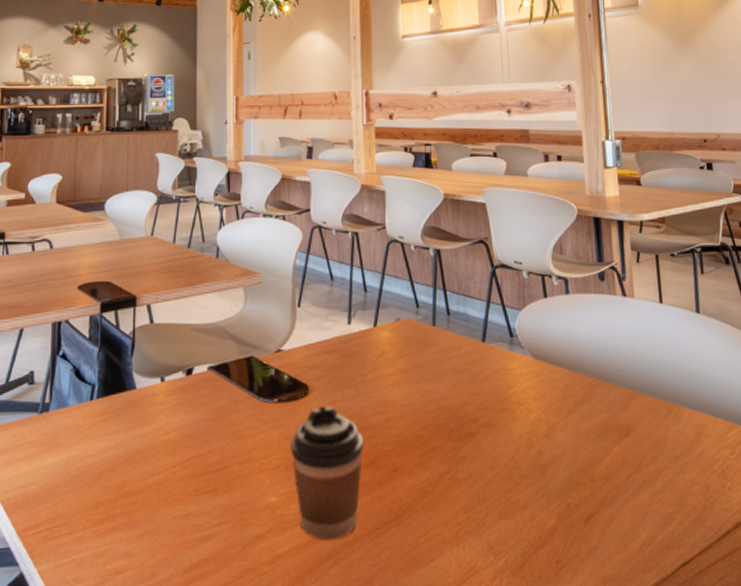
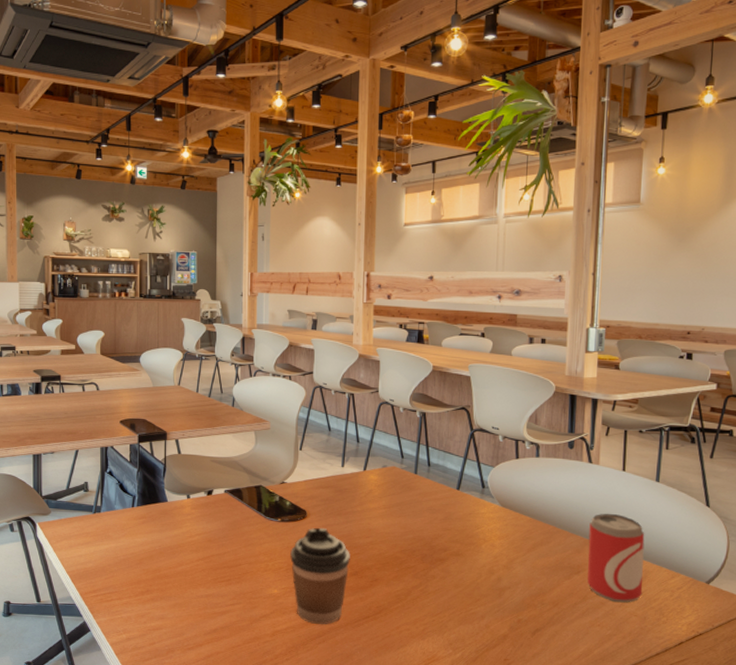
beer can: none [632,356,701,469] -> present [587,513,645,603]

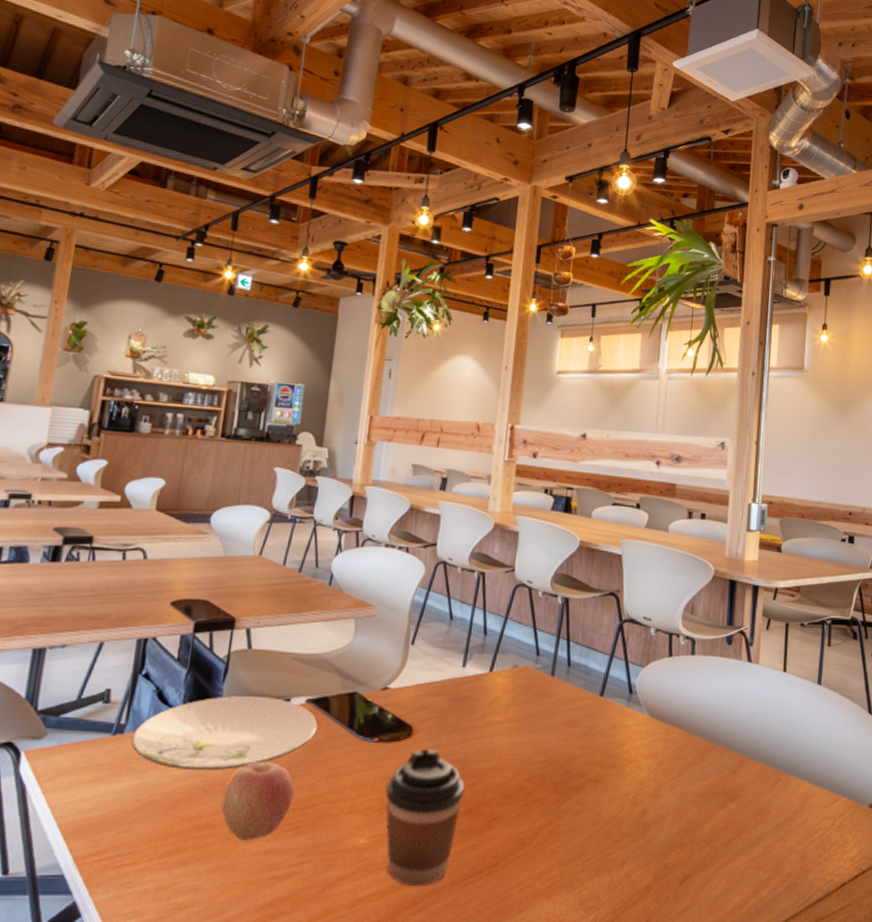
plate: none [106,487,235,539] -> present [130,696,318,771]
apple: none [173,533,223,587] -> present [221,761,295,840]
beer can: present [587,513,645,603] -> none [743,723,806,836]

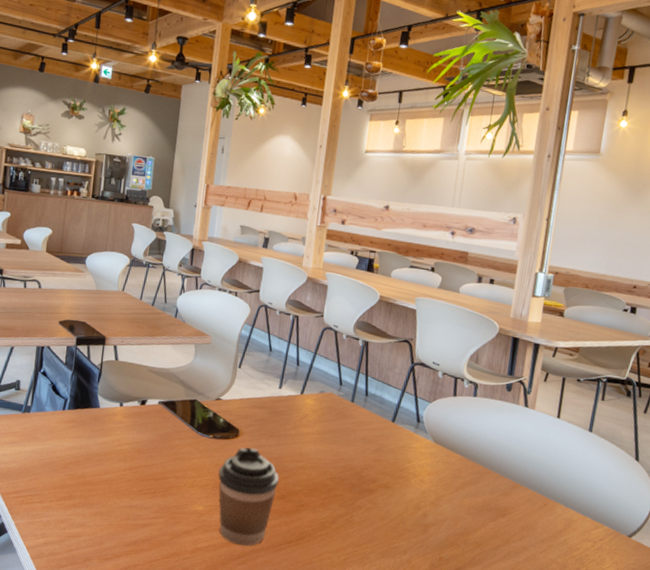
plate: present [130,696,318,771] -> none [35,393,167,446]
apple: present [221,761,295,840] -> none [99,442,151,497]

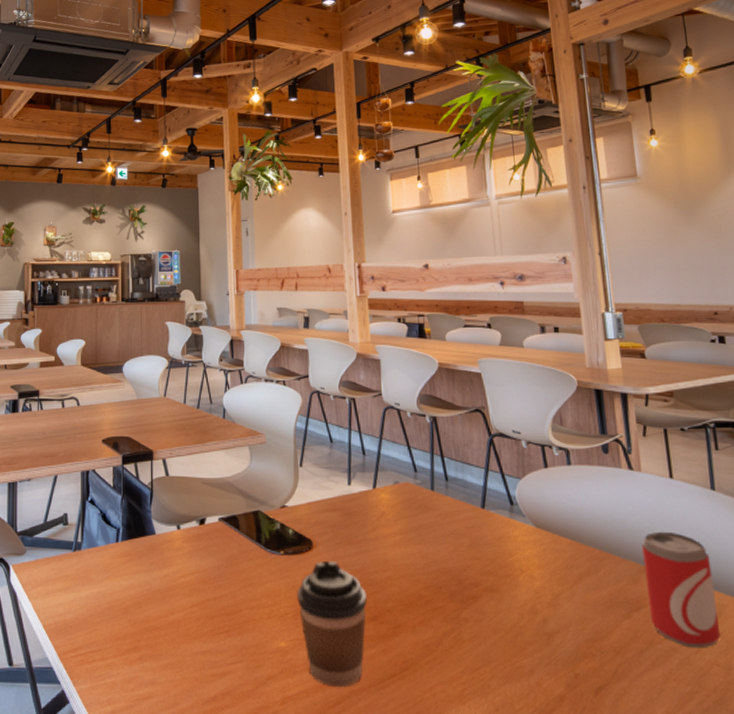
beer can: none [512,458,573,550] -> present [642,531,721,648]

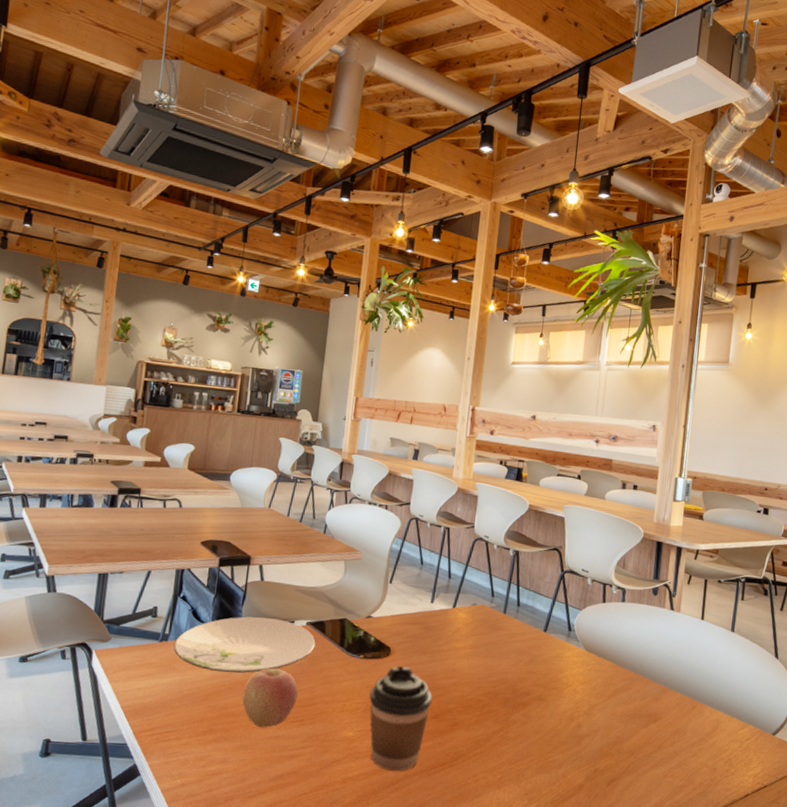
plate: none [87,517,231,581] -> present [173,616,316,673]
apple: none [163,572,220,641] -> present [242,668,298,728]
beer can: present [642,531,721,648] -> none [663,661,719,753]

